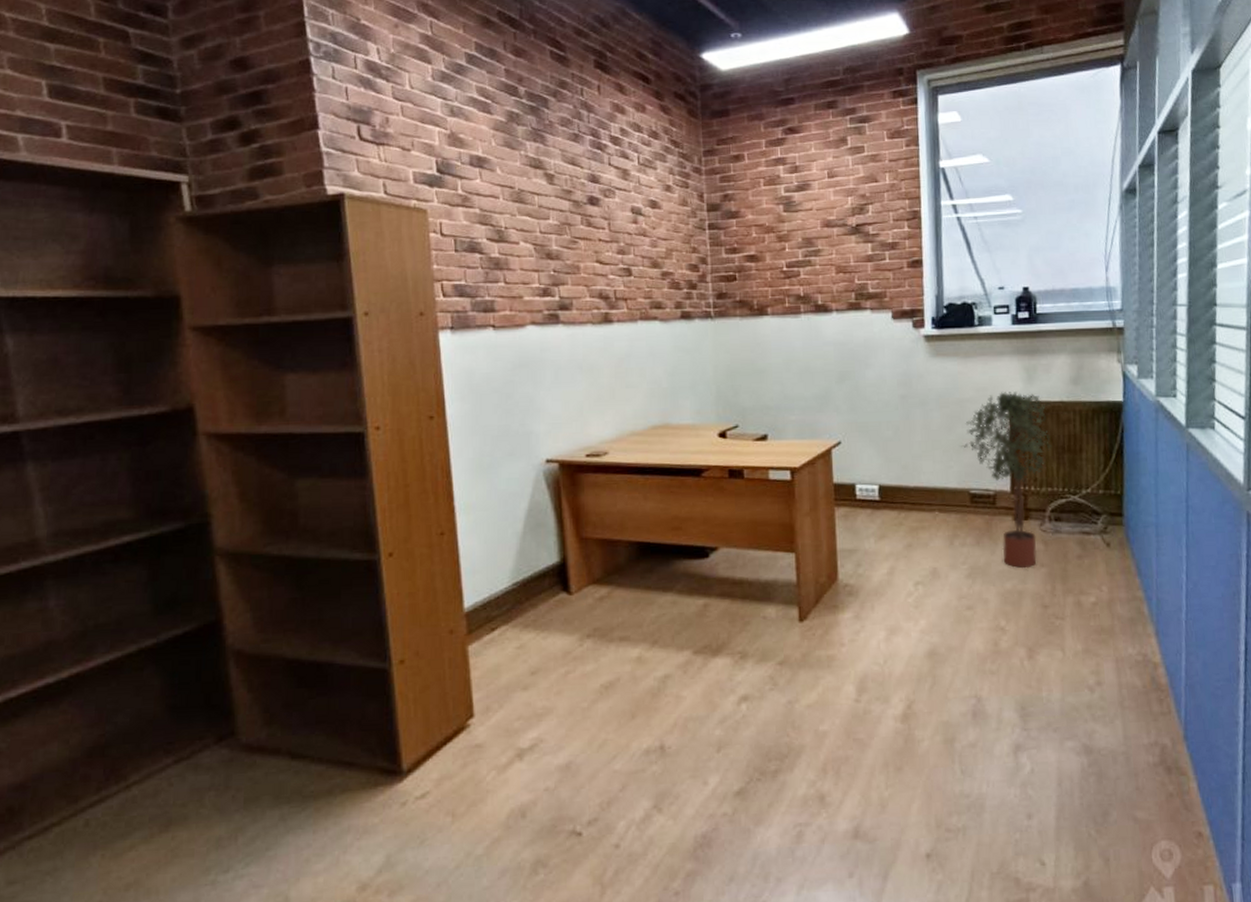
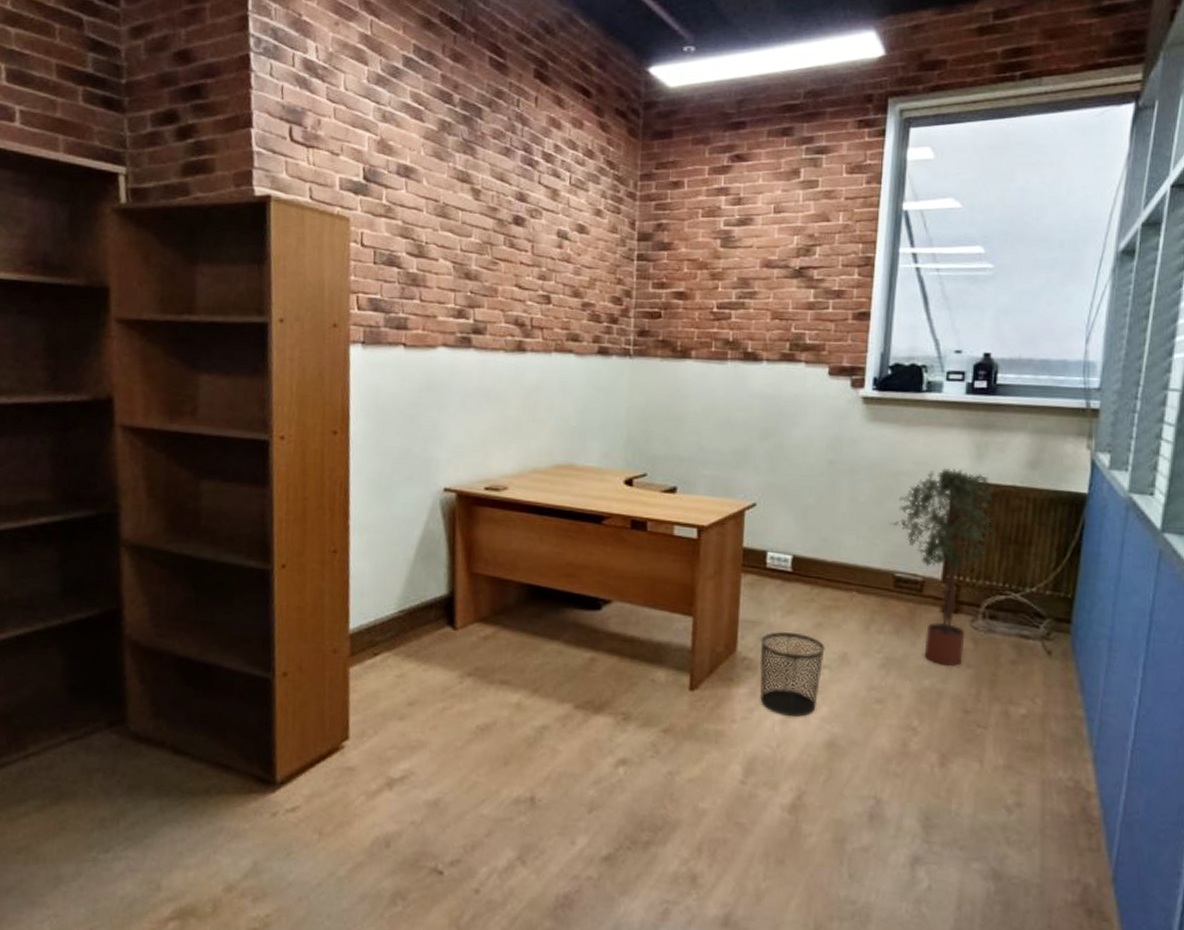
waste bin: none [859,556,917,634] -> present [759,632,825,717]

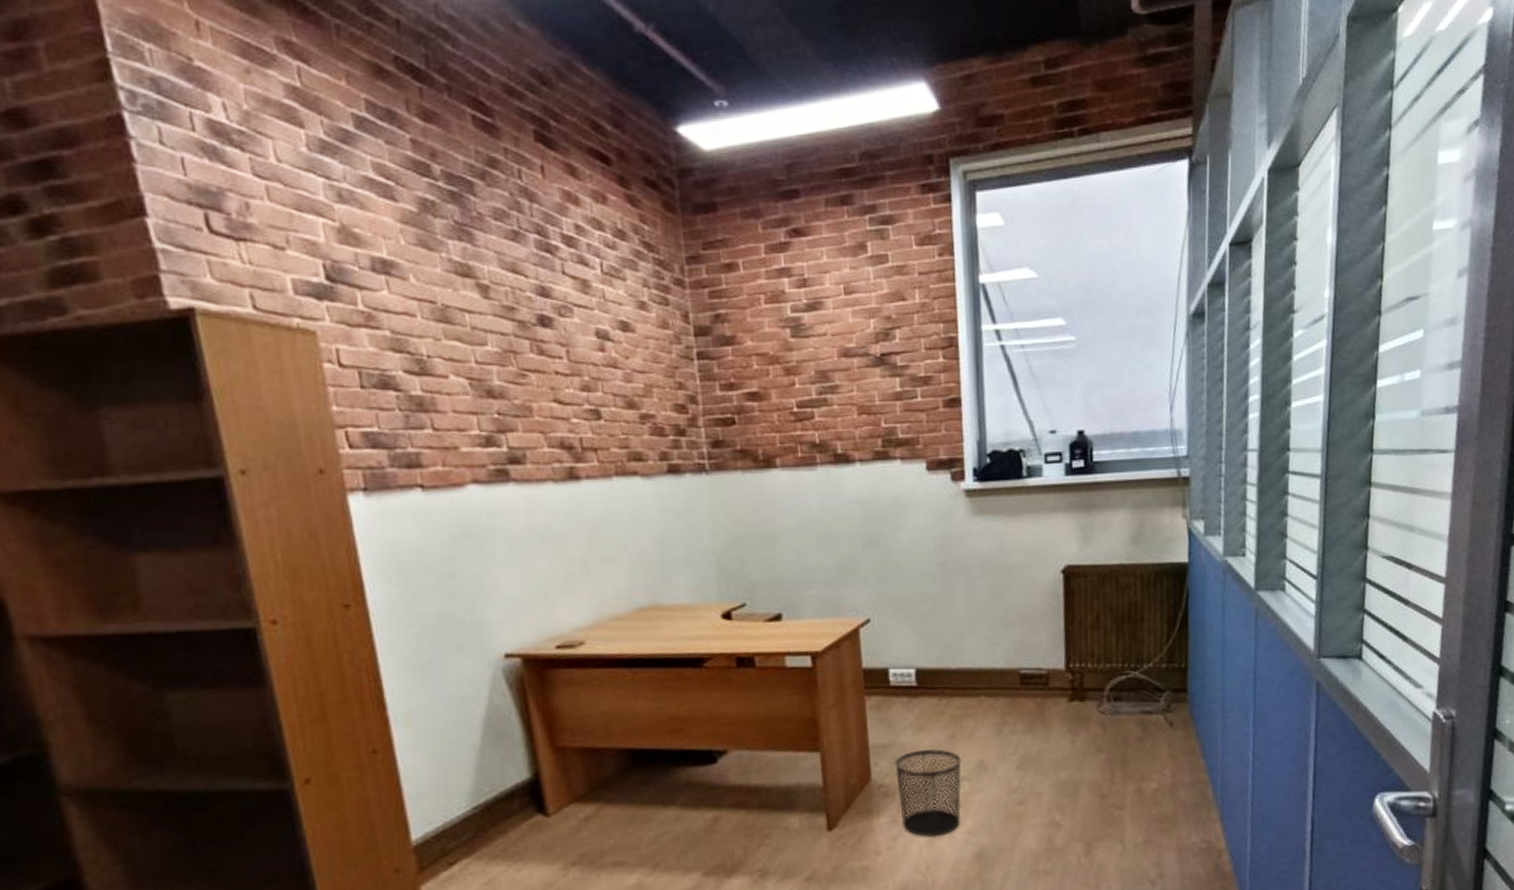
potted tree: present [889,468,1000,667] -> none [1008,554,1111,756]

